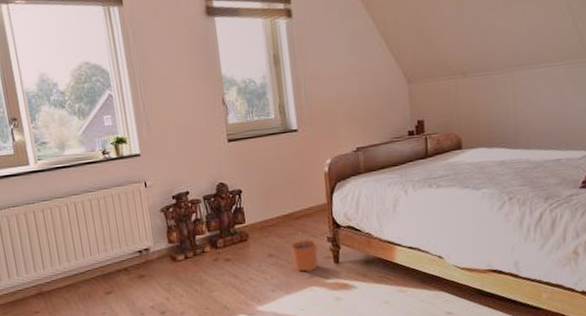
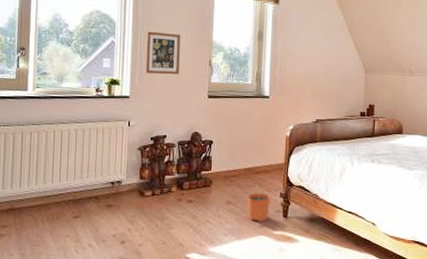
picture frame: none [146,73,190,126] -> present [145,31,181,75]

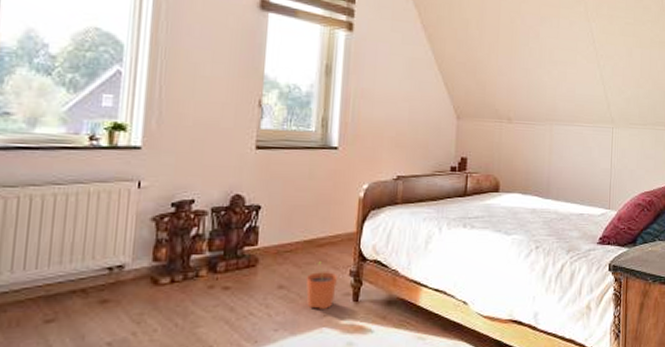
picture frame: present [145,31,181,75] -> none [166,59,220,118]

